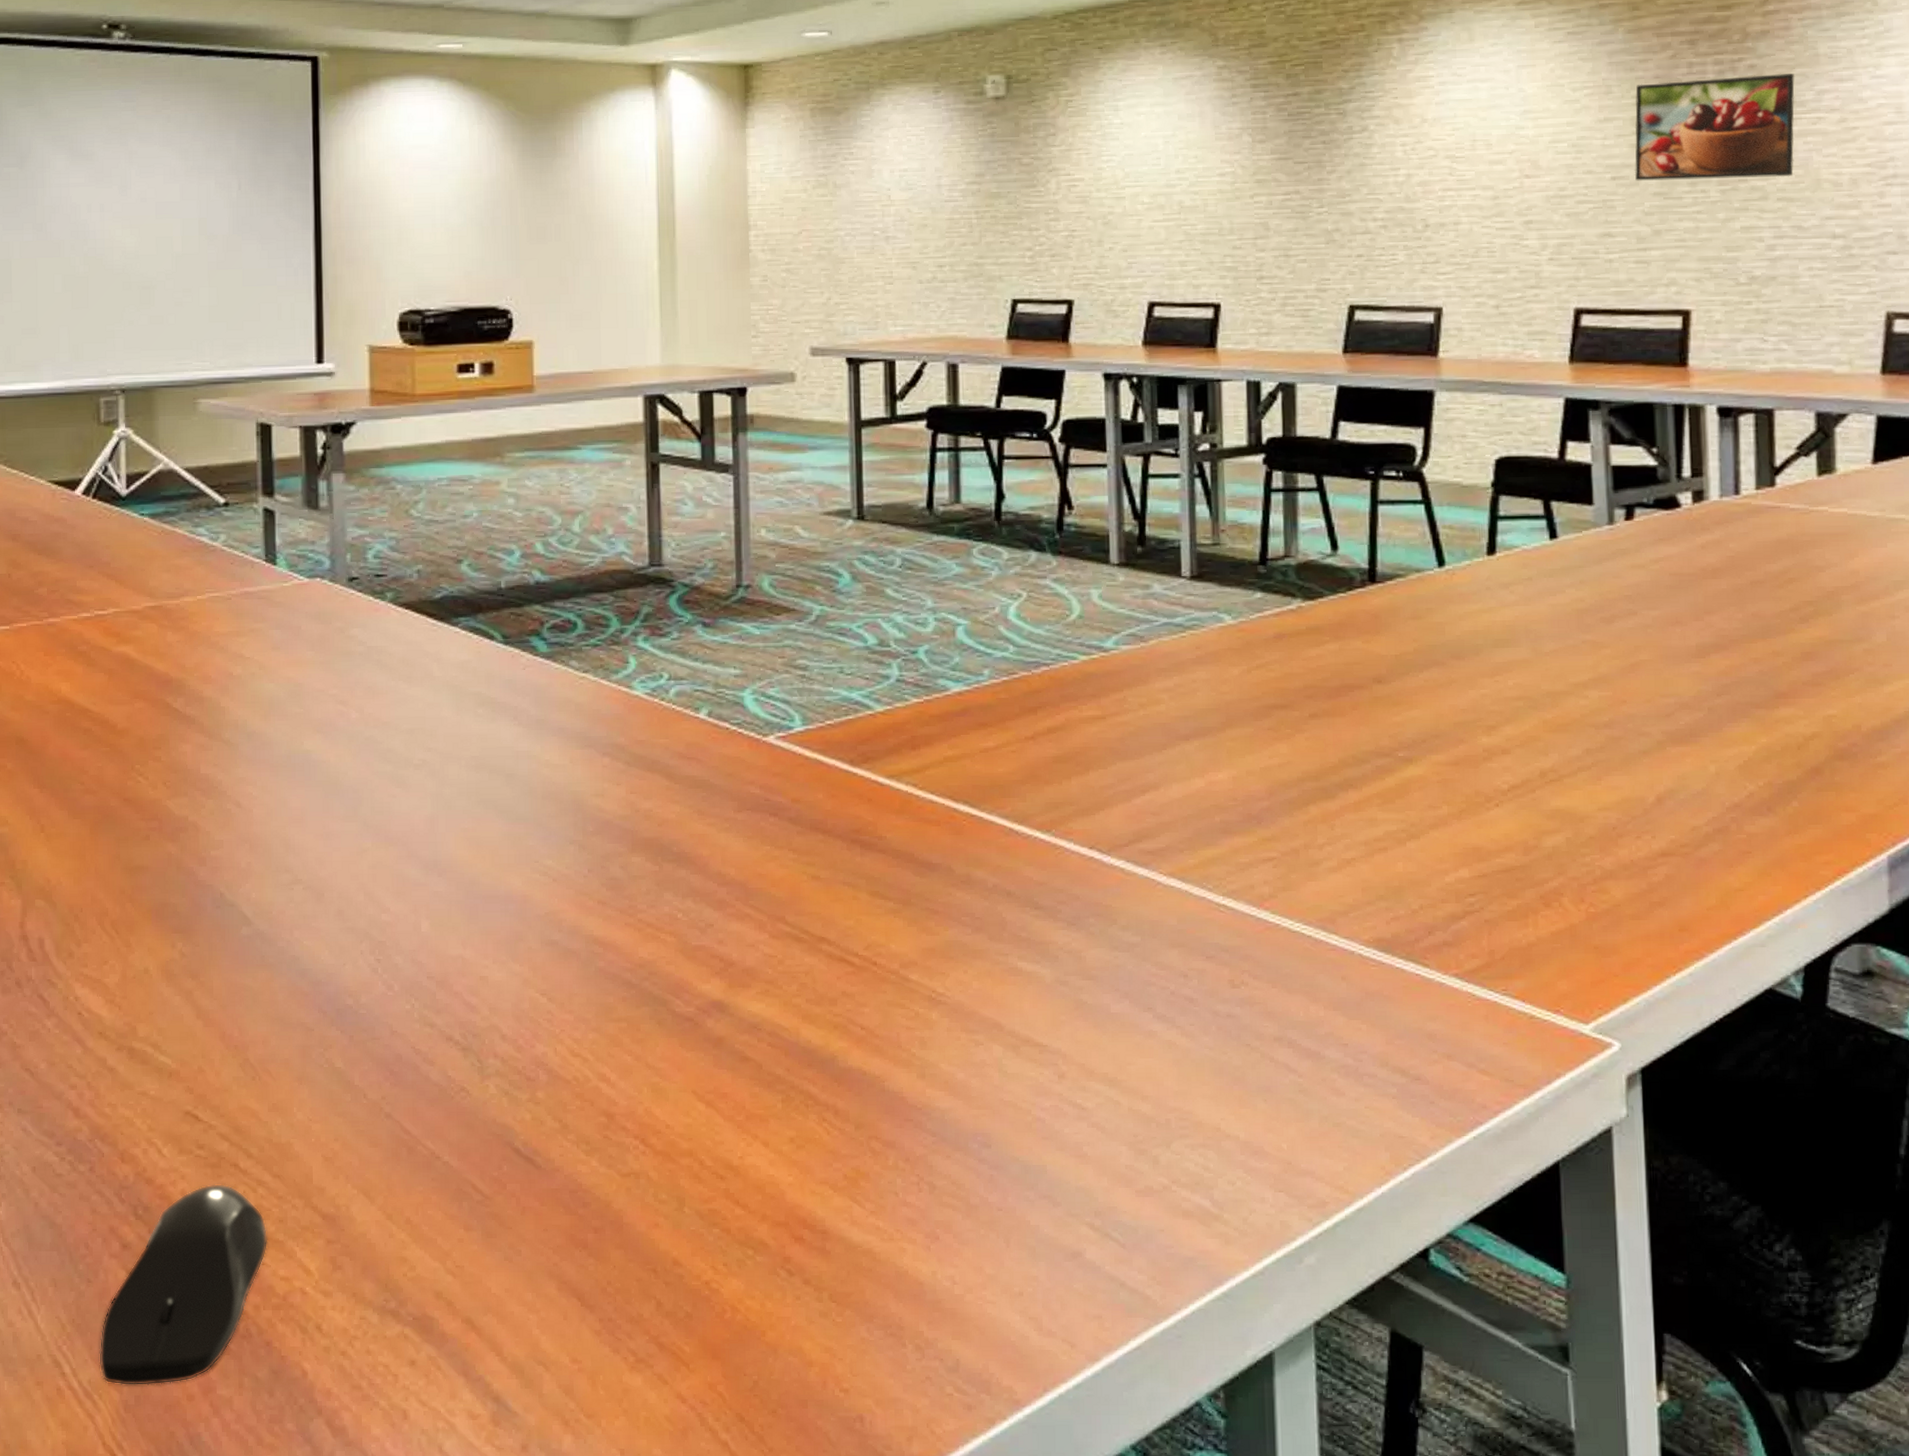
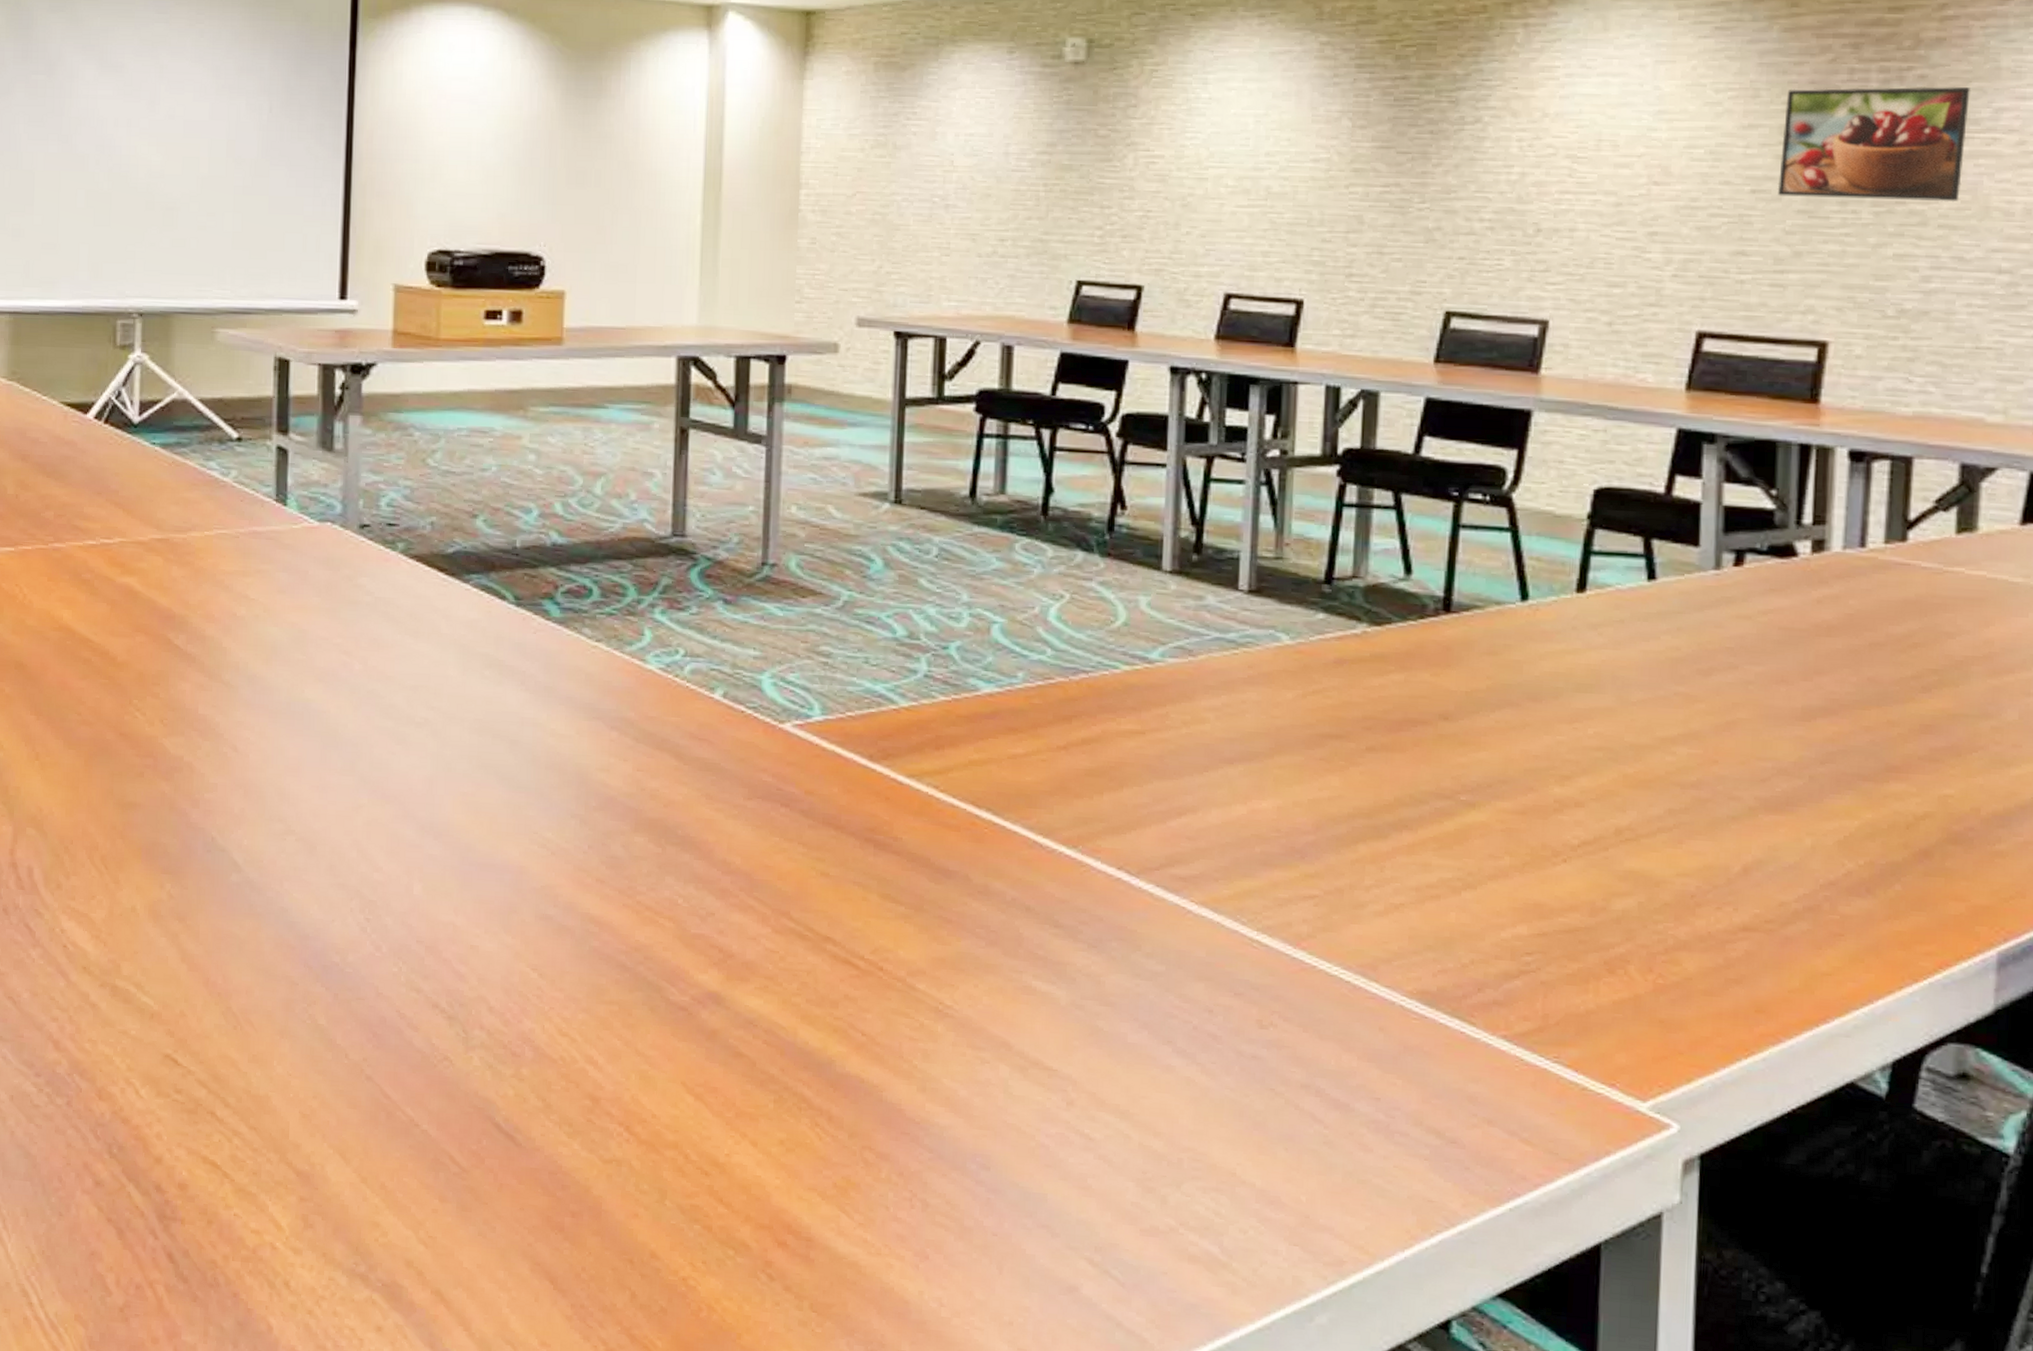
computer mouse: present [99,1184,268,1386] -> none [66,1129,241,1325]

